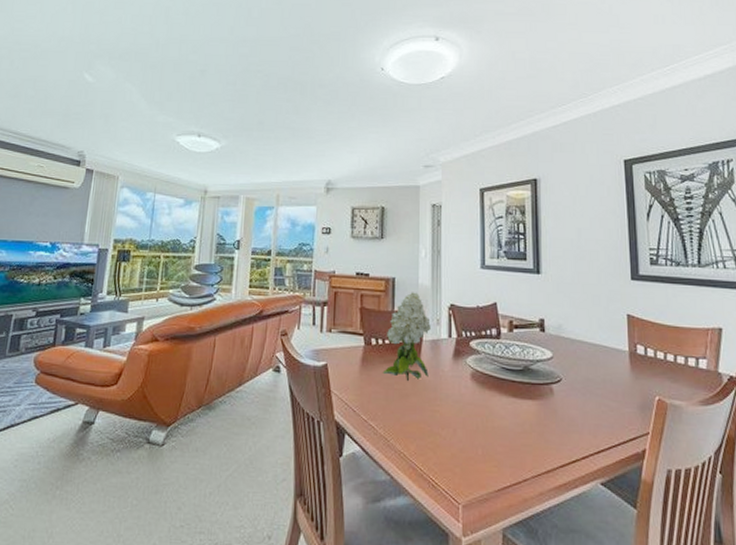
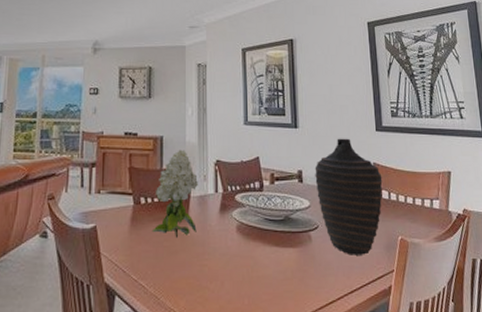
decorative vase: none [559,286,638,414] -> present [315,138,383,255]

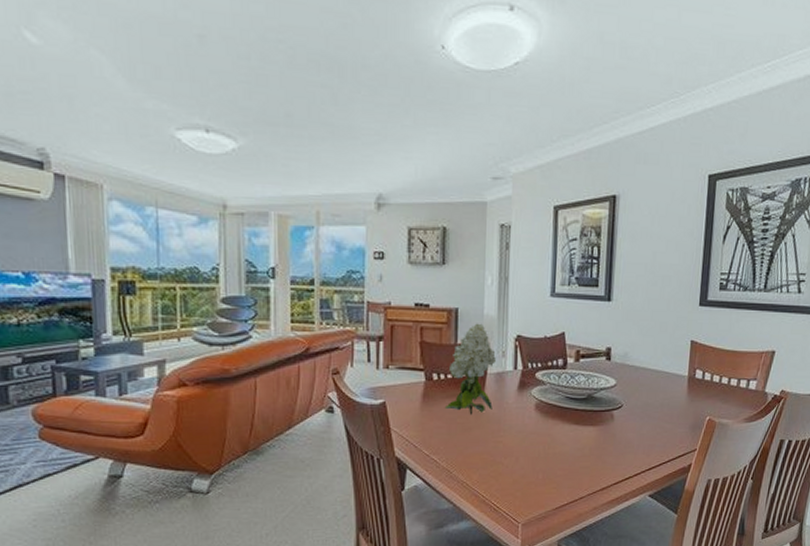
decorative vase: present [315,138,383,255] -> none [624,313,699,434]

